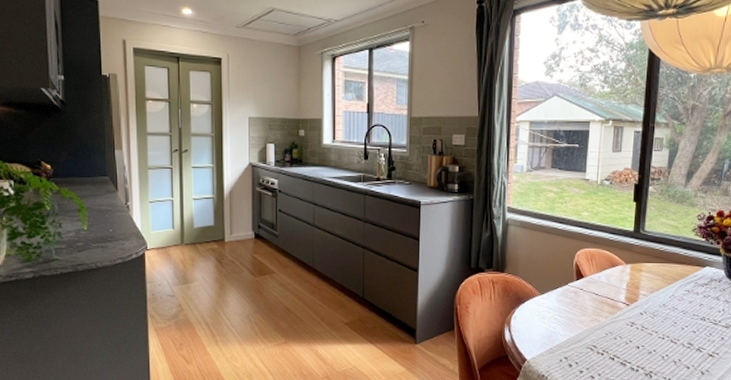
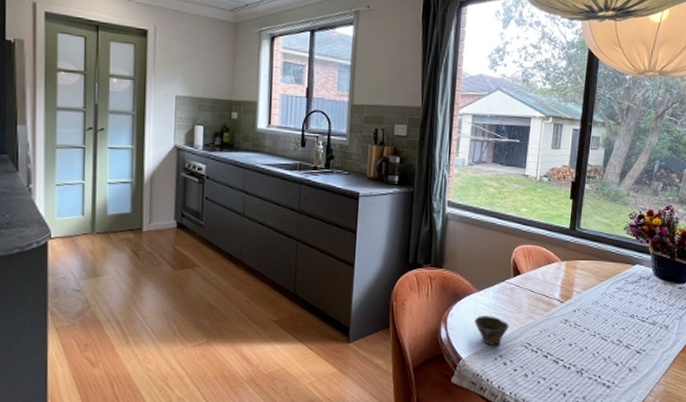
cup: none [538,318,574,347] -> present [474,316,509,345]

